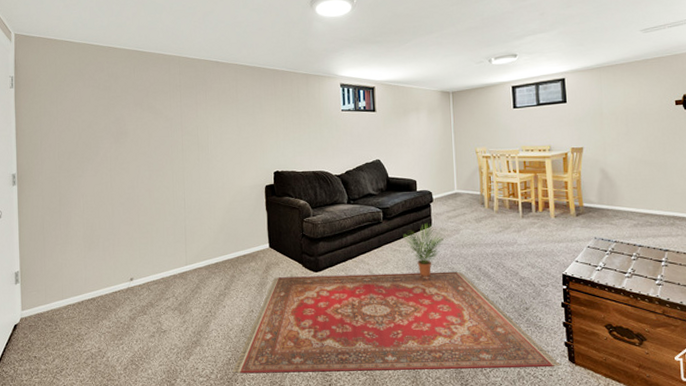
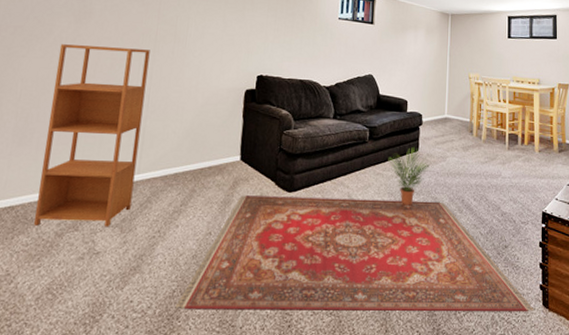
bookshelf: none [106,159,185,312] -> present [34,44,150,227]

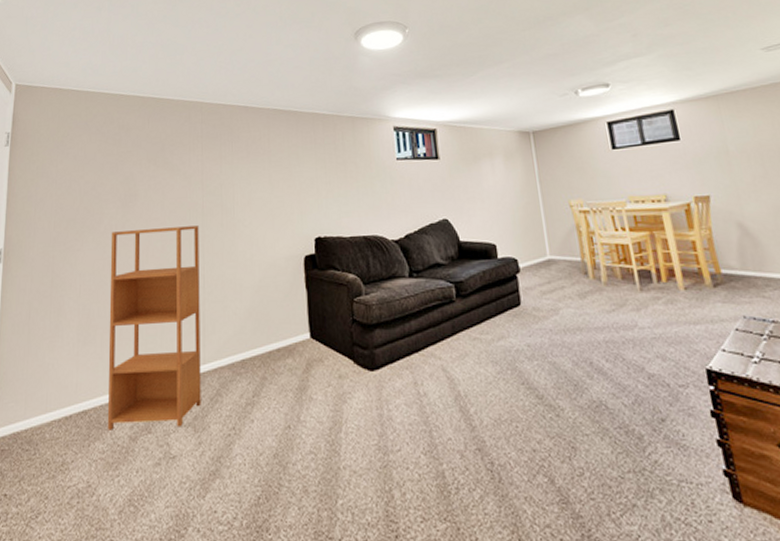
area rug: present [175,195,534,311] -> none [262,367,722,520]
potted plant: present [388,146,430,206] -> none [484,300,539,376]

